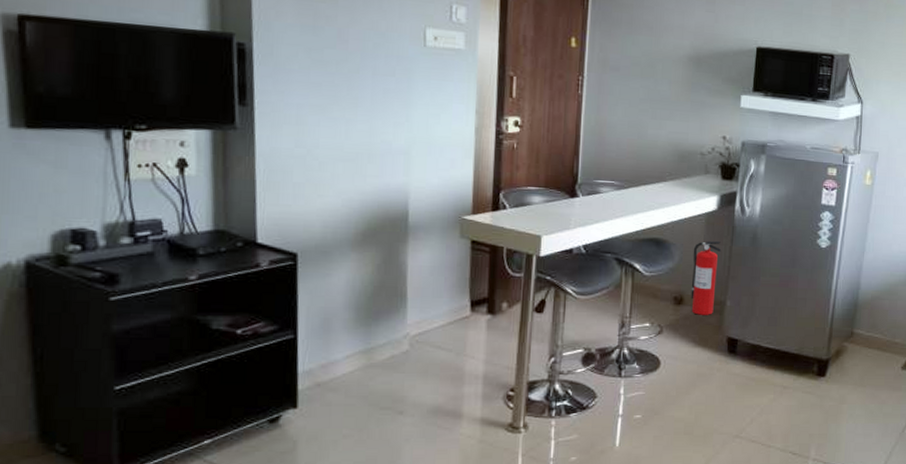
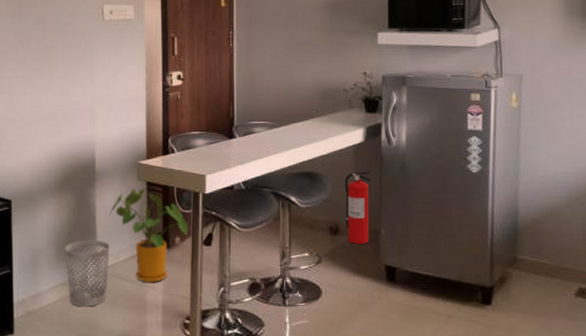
wastebasket: none [366,302,423,378] -> present [65,240,110,307]
house plant: none [423,246,517,351] -> present [109,188,188,282]

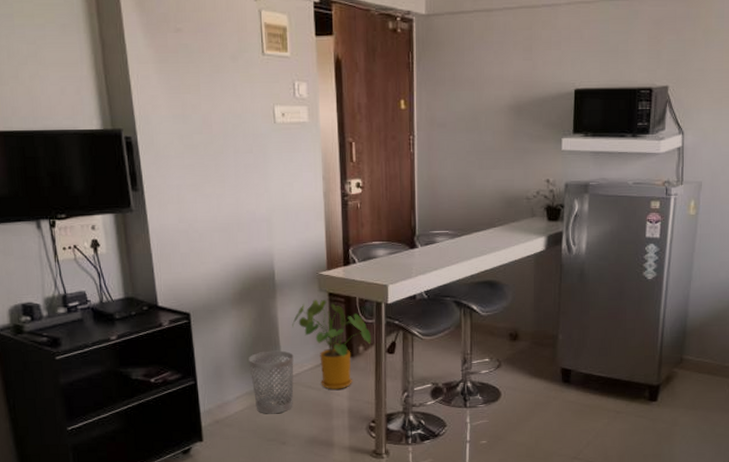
fire extinguisher: present [344,172,372,244] -> none [524,280,551,349]

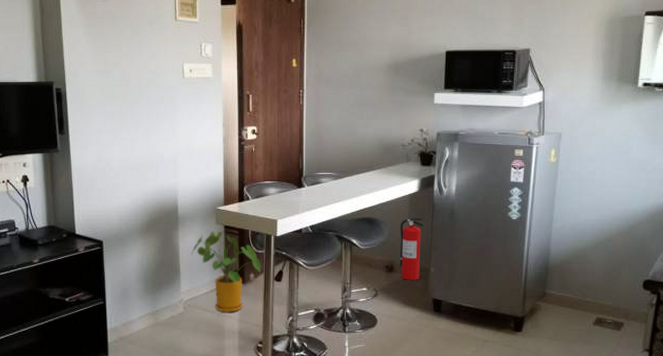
wastebasket: present [249,350,294,414] -> none [152,276,192,333]
fire extinguisher: none [524,280,551,349] -> present [400,218,424,280]

